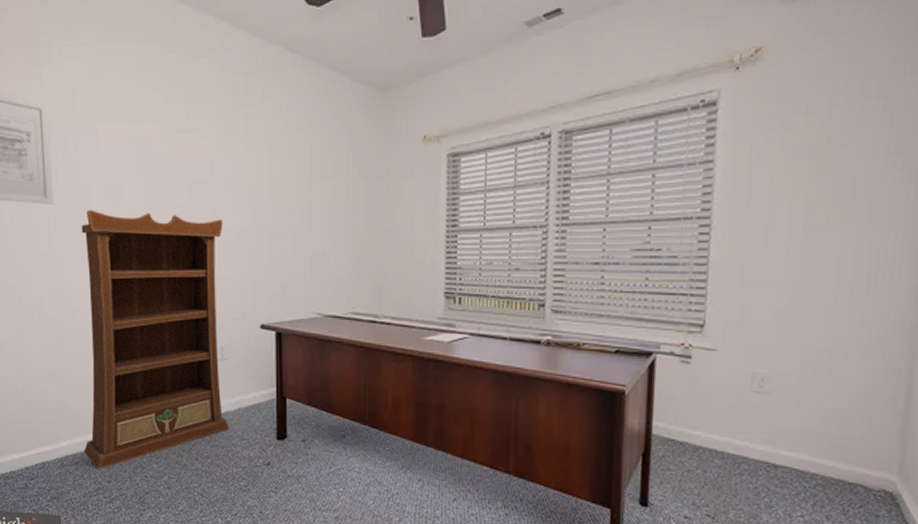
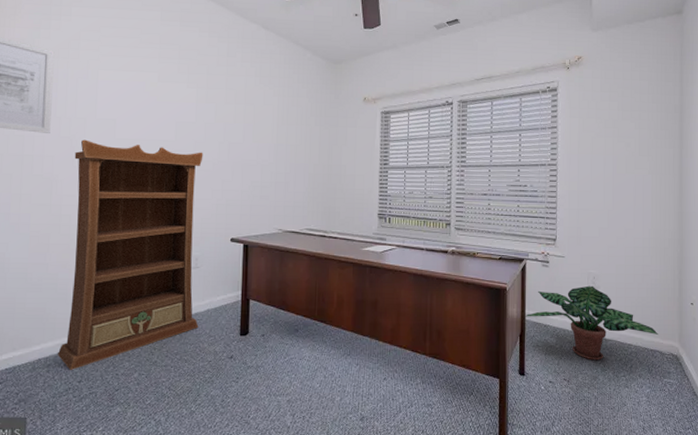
potted plant: none [652,390,865,493] -> present [525,285,659,361]

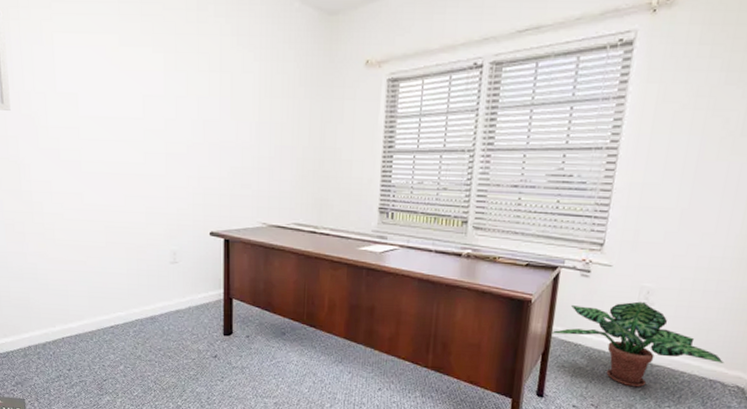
bookcase: present [57,139,203,370] -> none [38,117,181,359]

